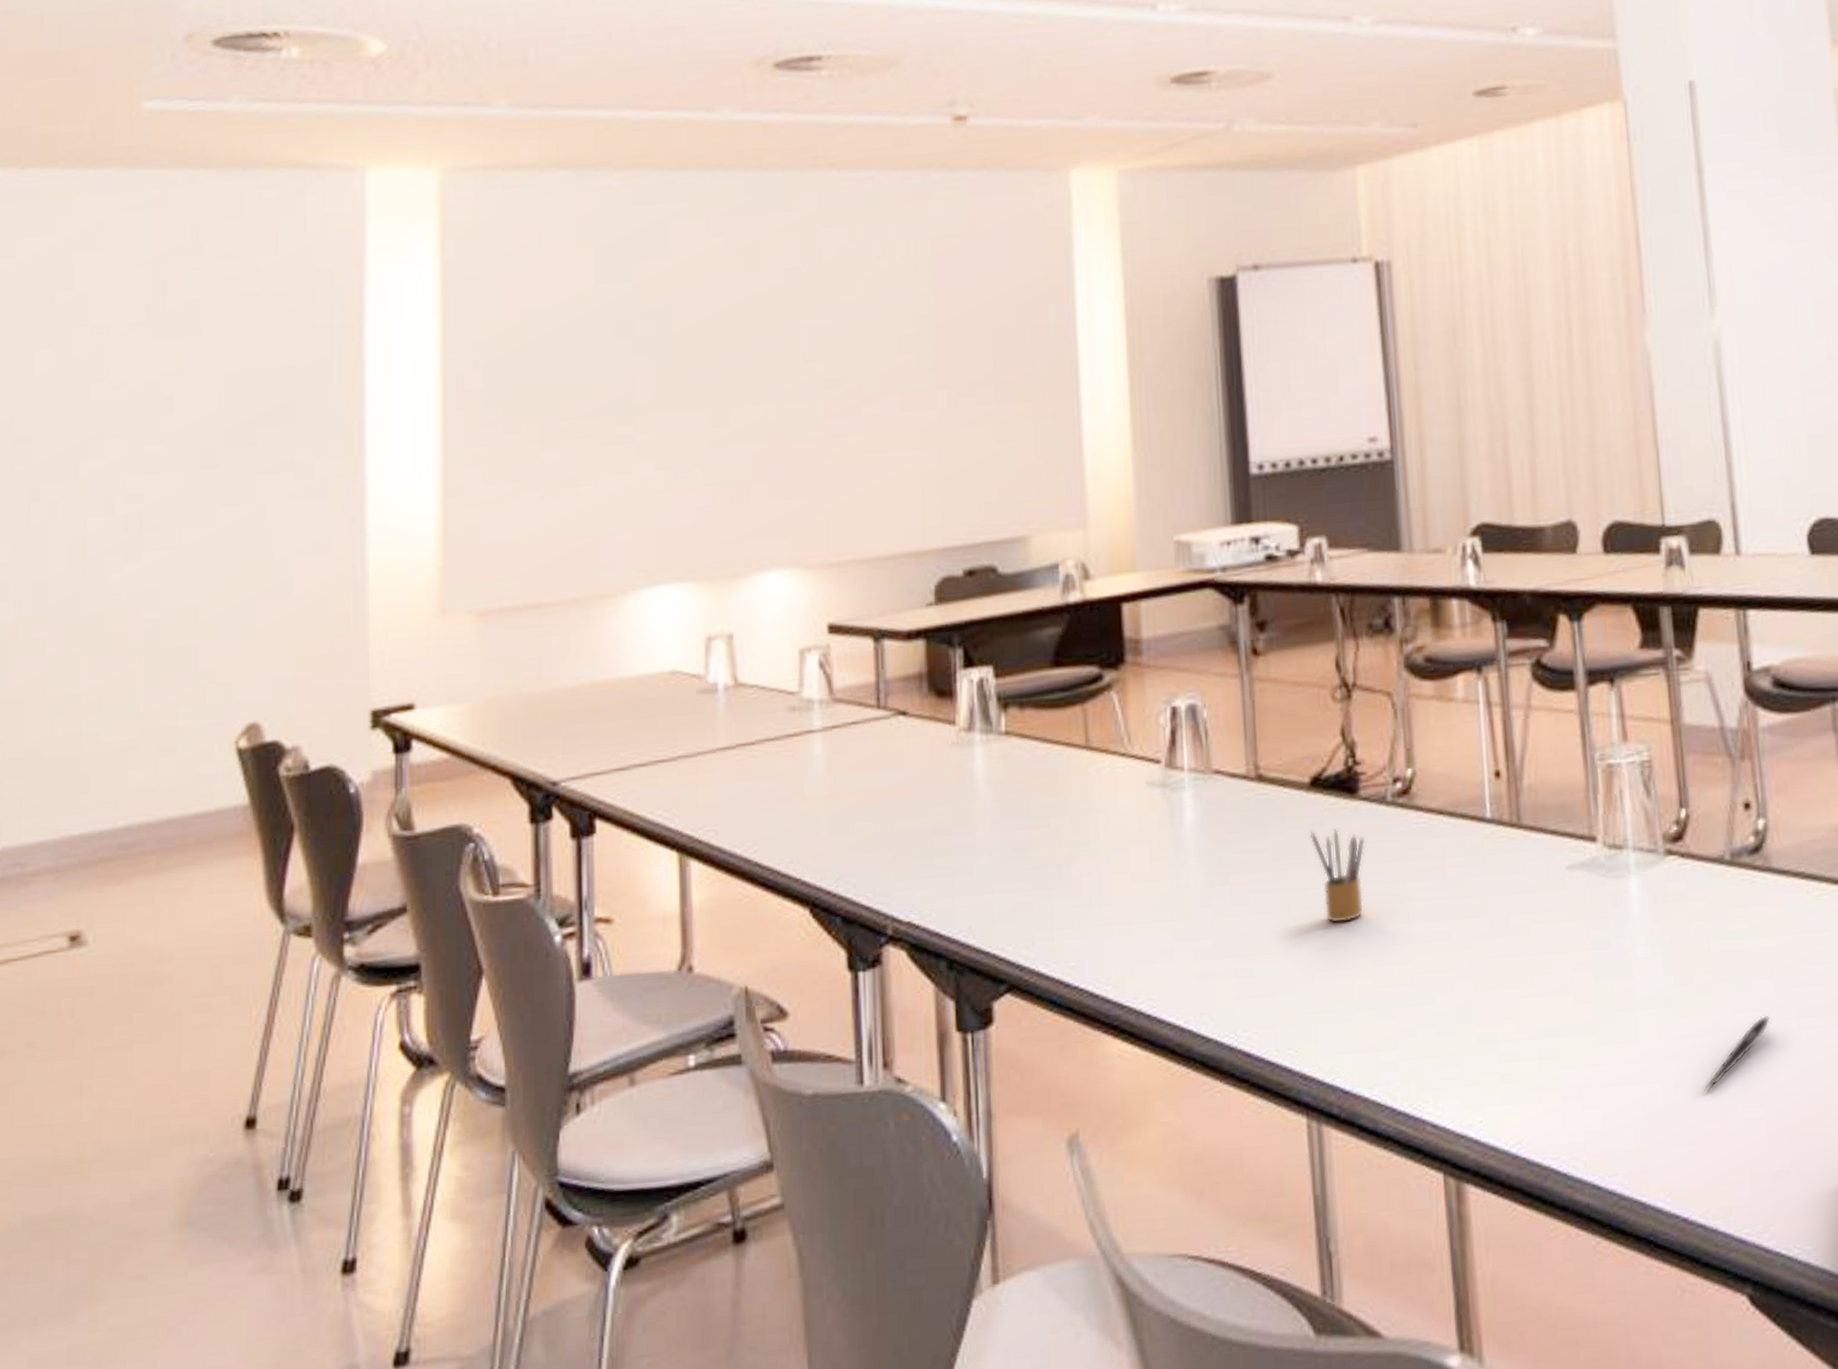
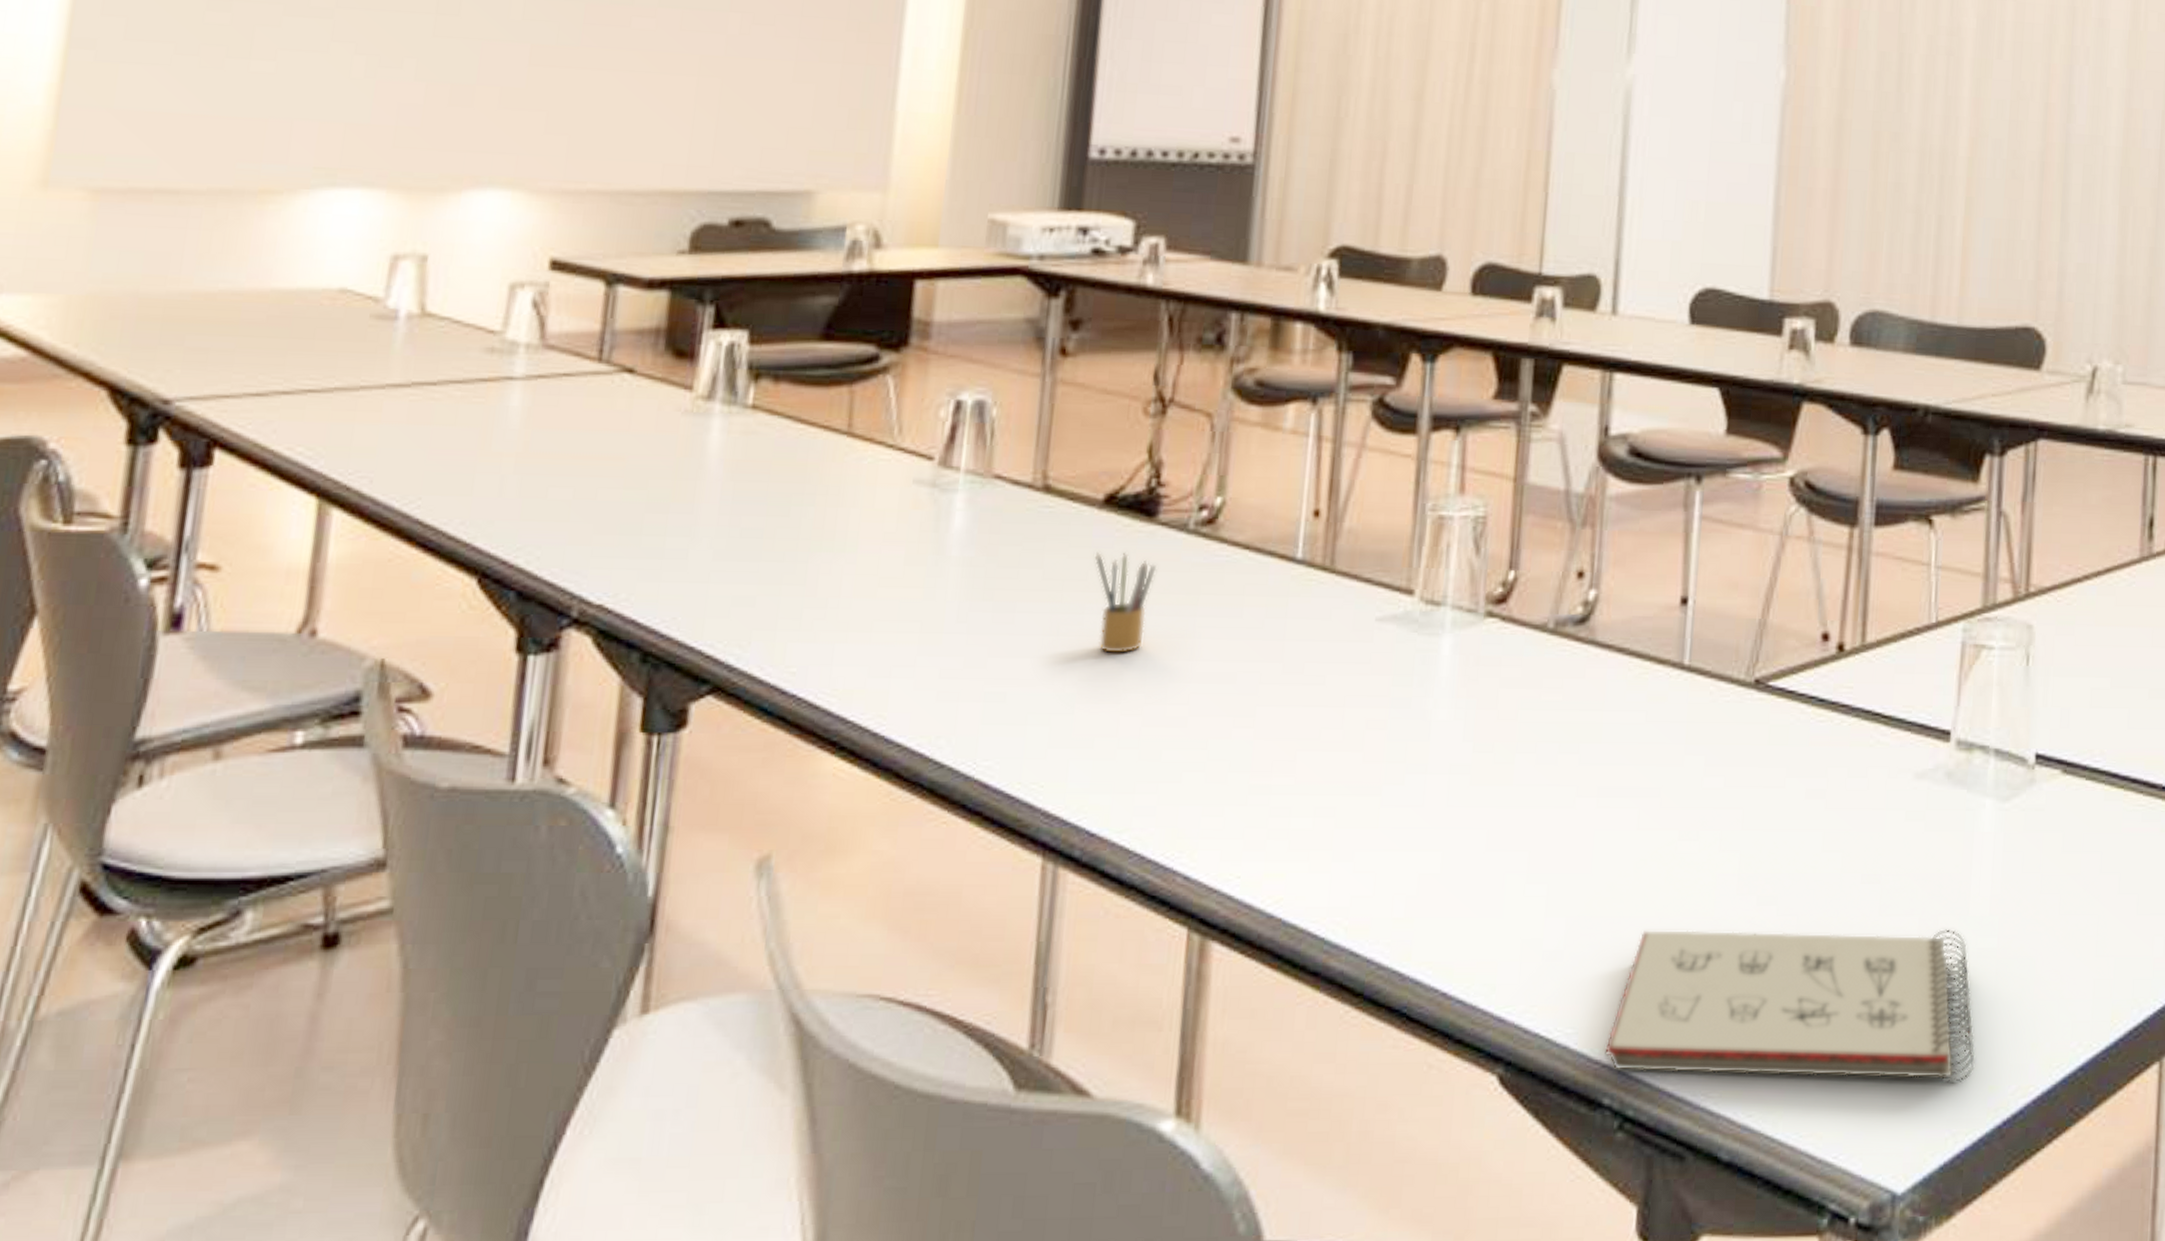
pen: present [1705,1015,1770,1091] -> none [1488,791,1568,864]

